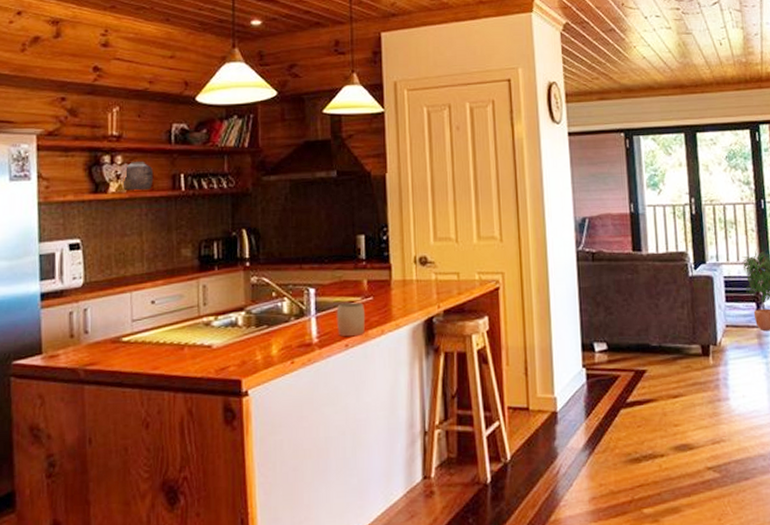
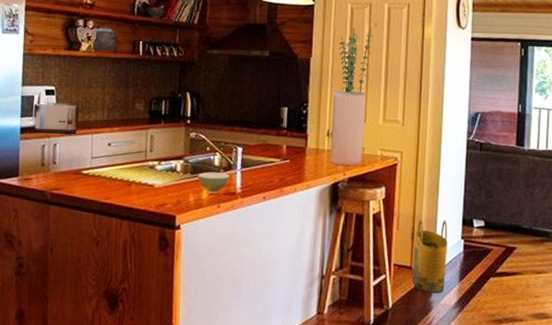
toaster: none [55,257,116,297] -> present [32,102,82,134]
bowl: none [263,321,304,348] -> present [197,172,230,194]
mug: present [336,302,366,337] -> none [257,162,283,191]
vase: none [416,131,458,297] -> present [330,27,372,167]
tote bag: none [529,347,569,437] -> present [412,218,448,294]

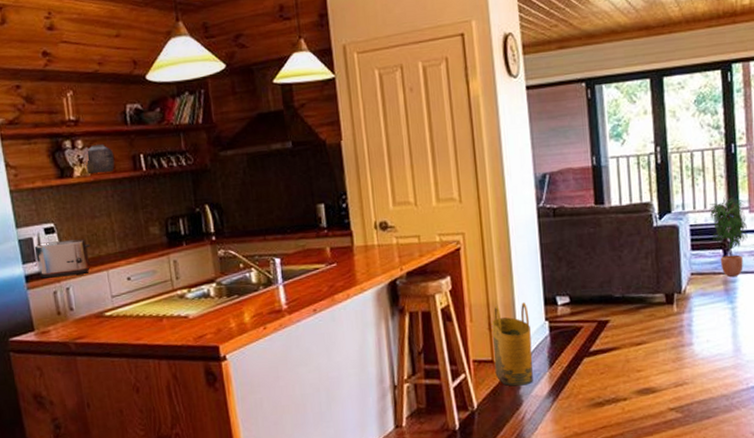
bowl: present [197,172,230,194] -> none [234,289,272,316]
vase: present [330,27,372,167] -> none [371,93,420,261]

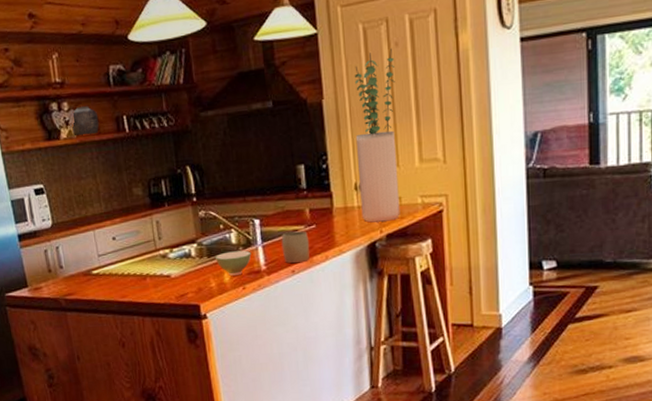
toaster: present [34,239,91,279] -> none [26,199,78,238]
bowl: none [234,289,272,316] -> present [214,250,252,276]
mug: none [302,269,332,302] -> present [281,231,310,264]
vase: none [371,93,420,261] -> present [354,48,400,223]
tote bag: present [492,302,533,386] -> none [473,266,514,351]

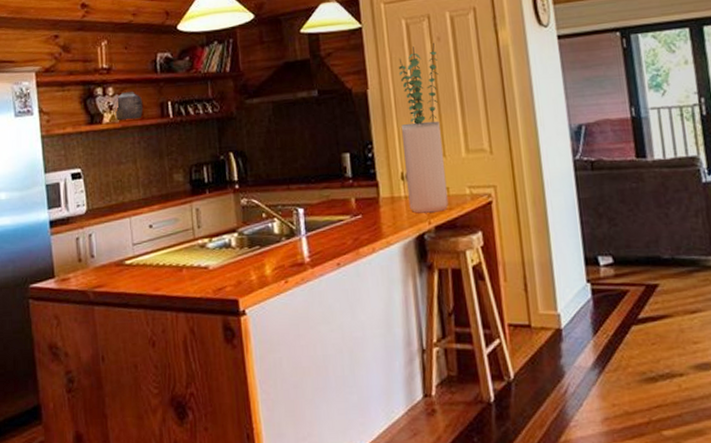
bowl: present [214,250,252,276] -> none [256,241,295,268]
mug: present [281,231,310,264] -> none [326,221,356,256]

